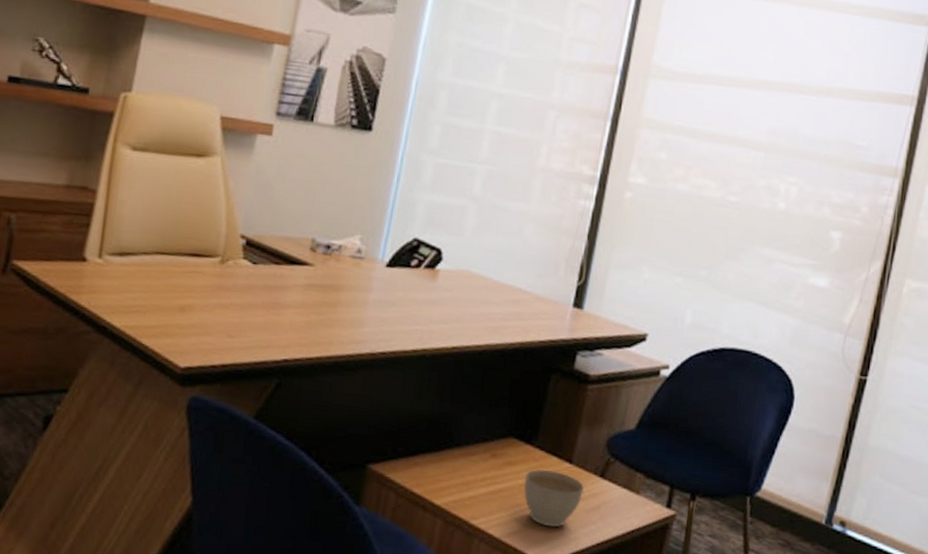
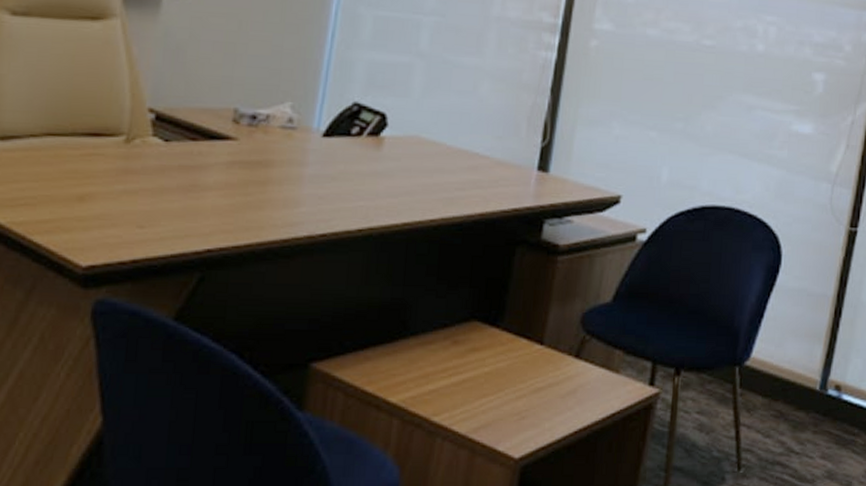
planter bowl: present [523,469,585,528] -> none [490,353,559,418]

